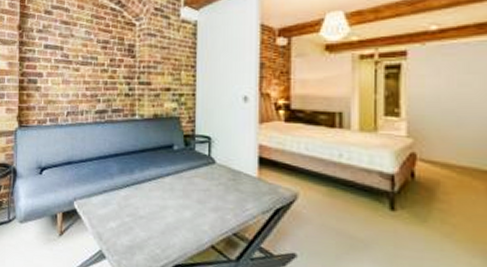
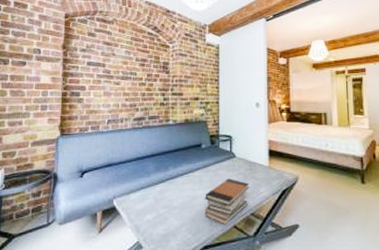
book stack: none [176,188,232,243] -> present [205,178,249,225]

